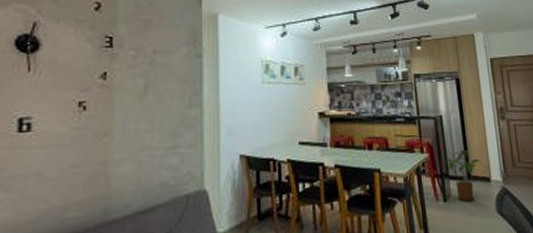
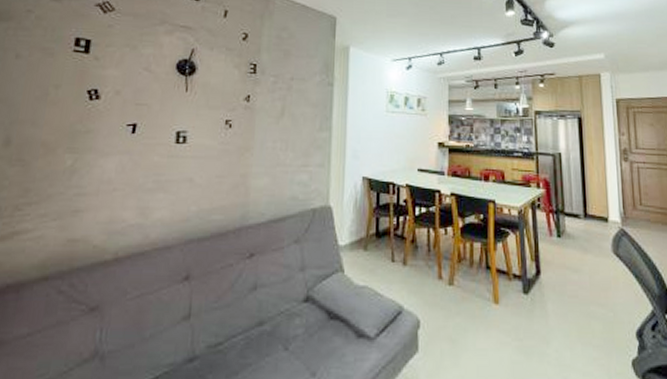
house plant: present [446,150,482,202] -> none [563,189,600,240]

